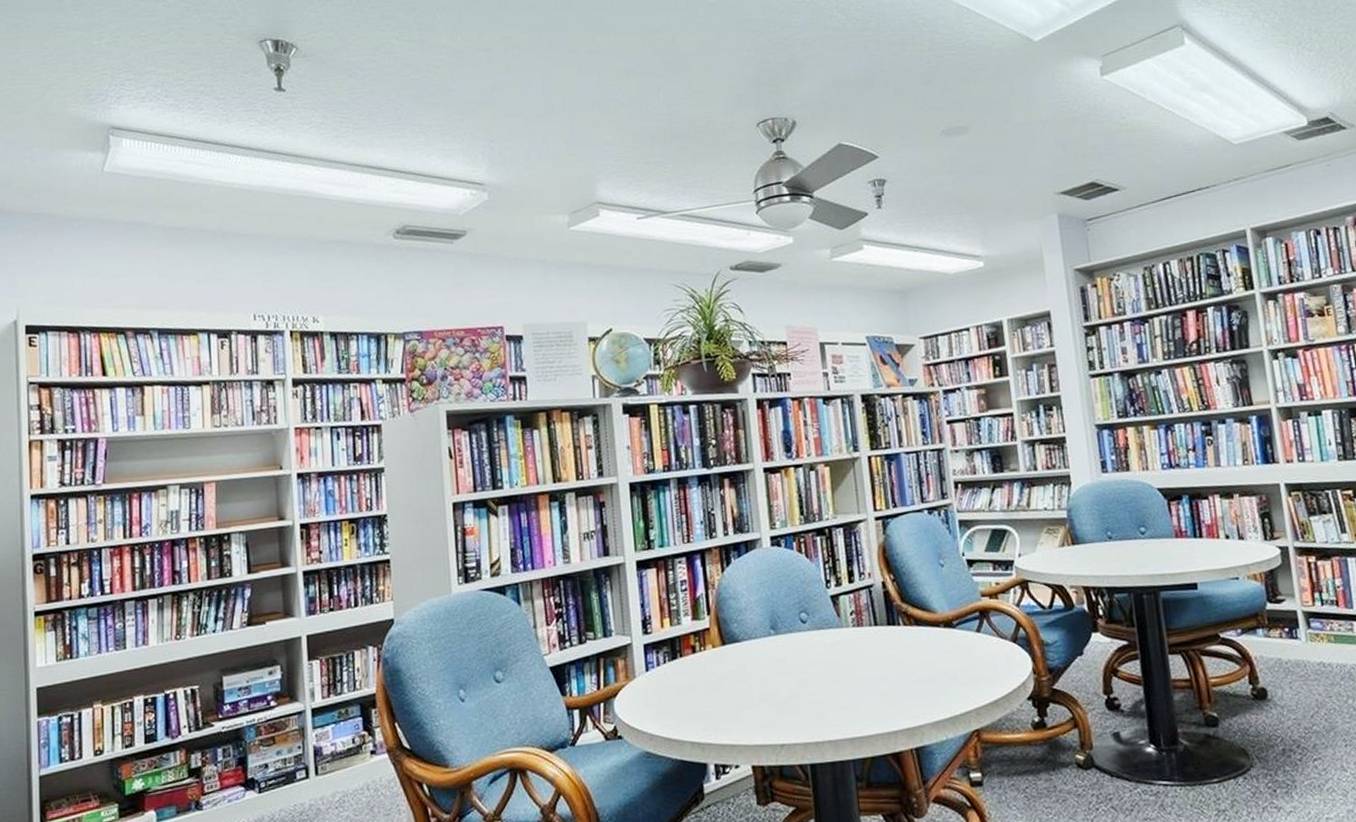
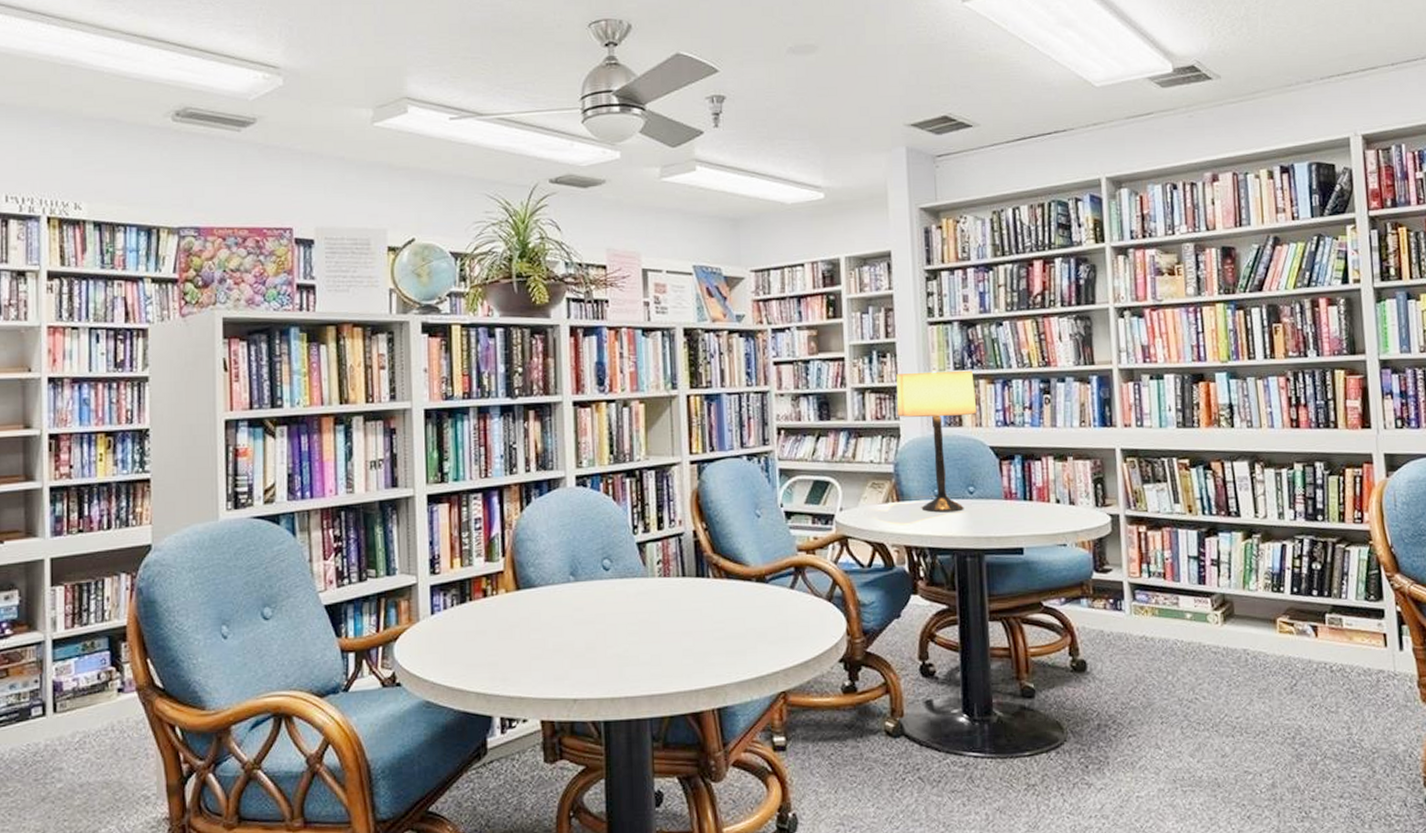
table lamp: none [1063,417,1143,554] -> present [896,369,977,514]

